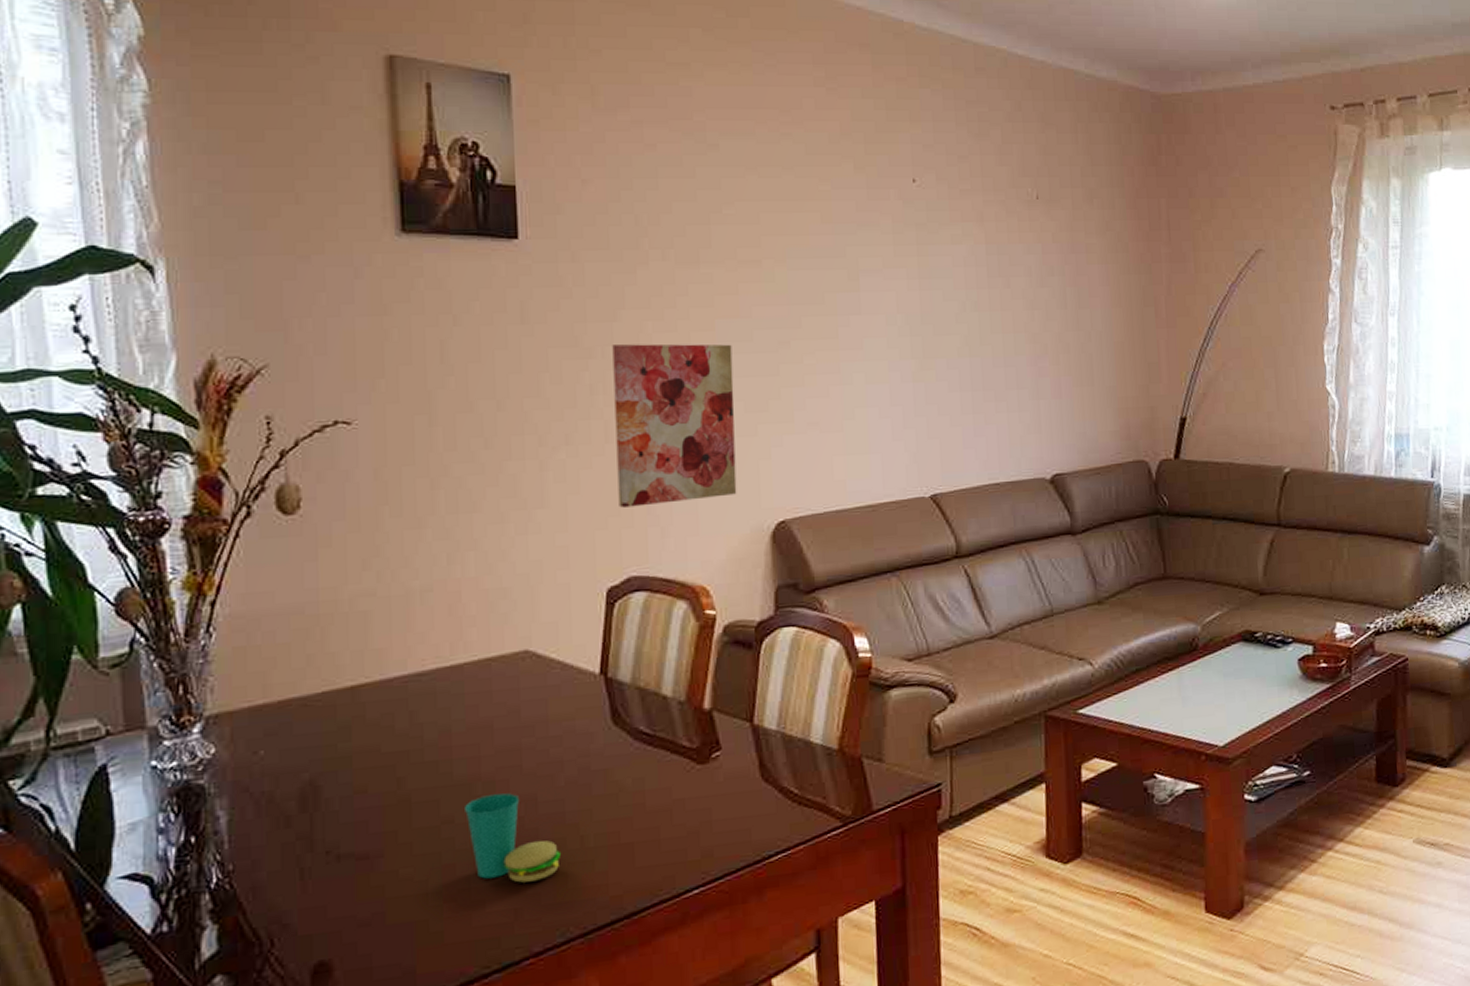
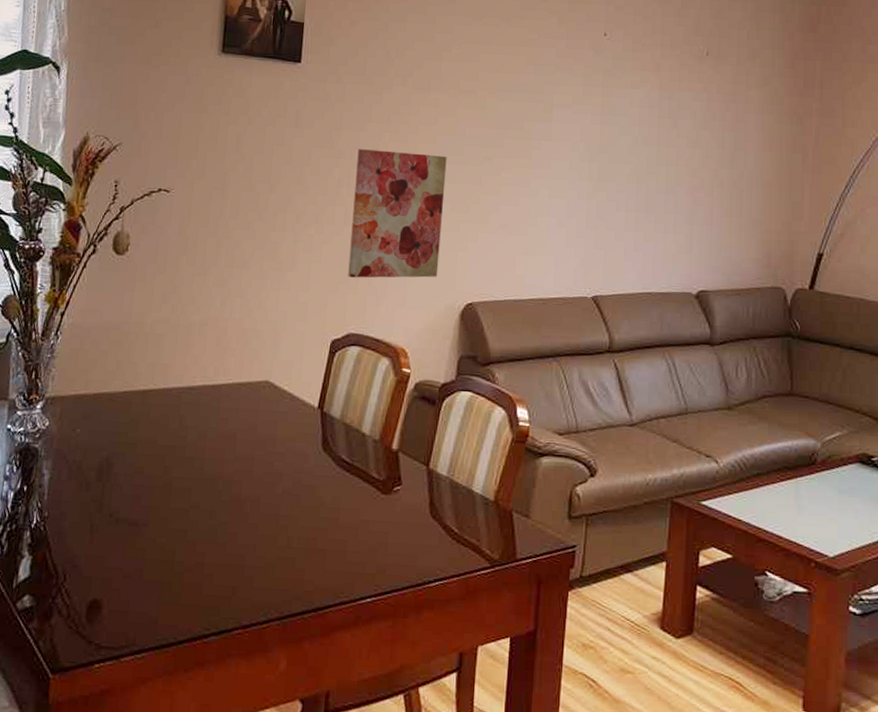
cup: present [465,793,560,883] -> none [208,491,271,567]

